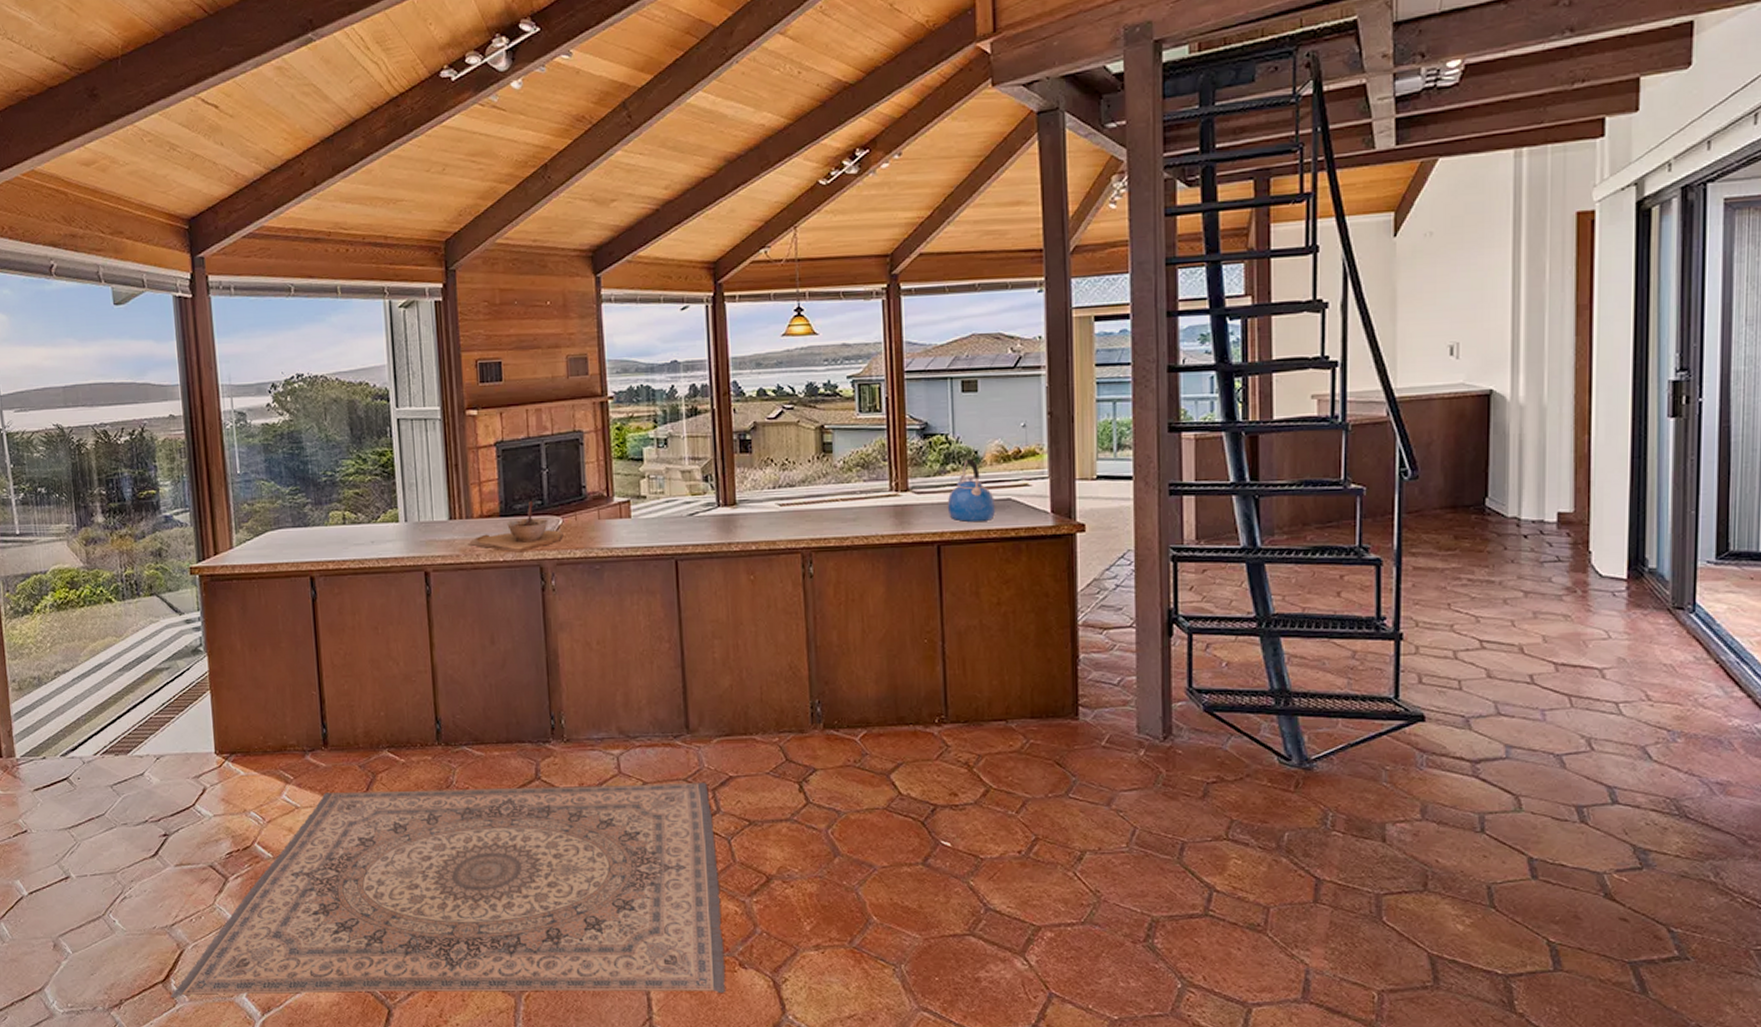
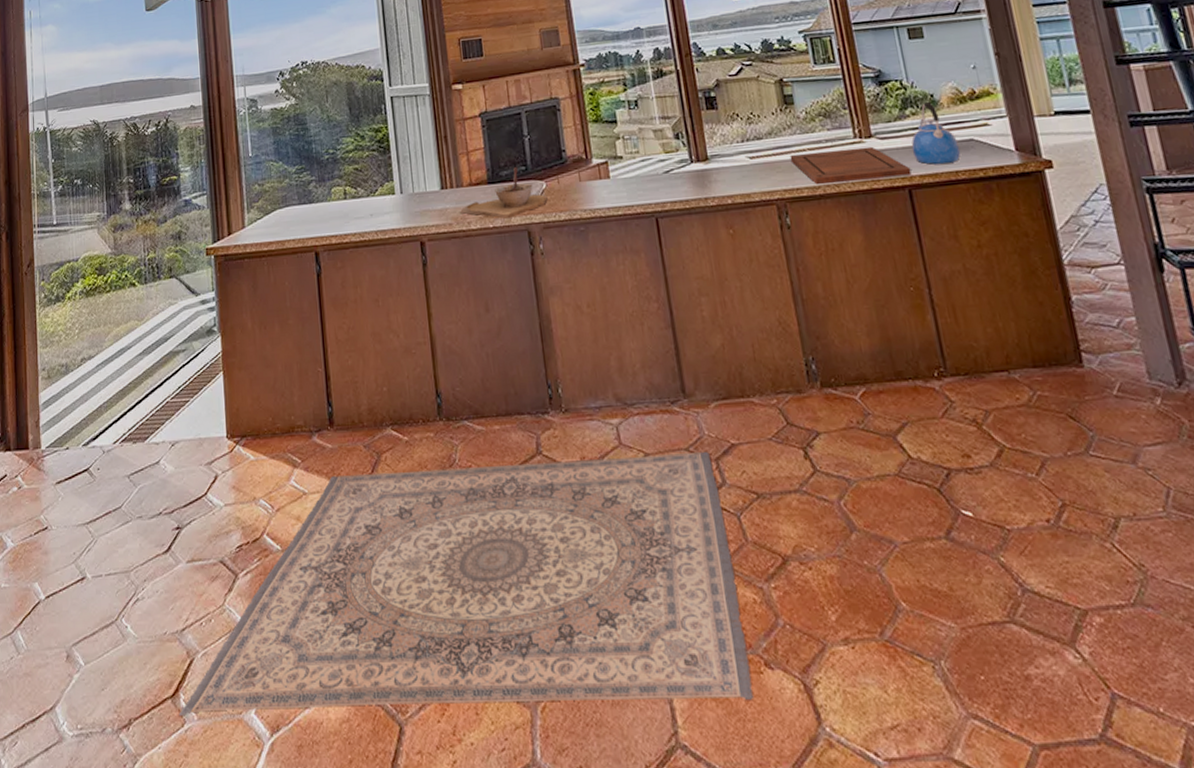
cutting board: none [821,500,943,536] -> present [790,146,912,185]

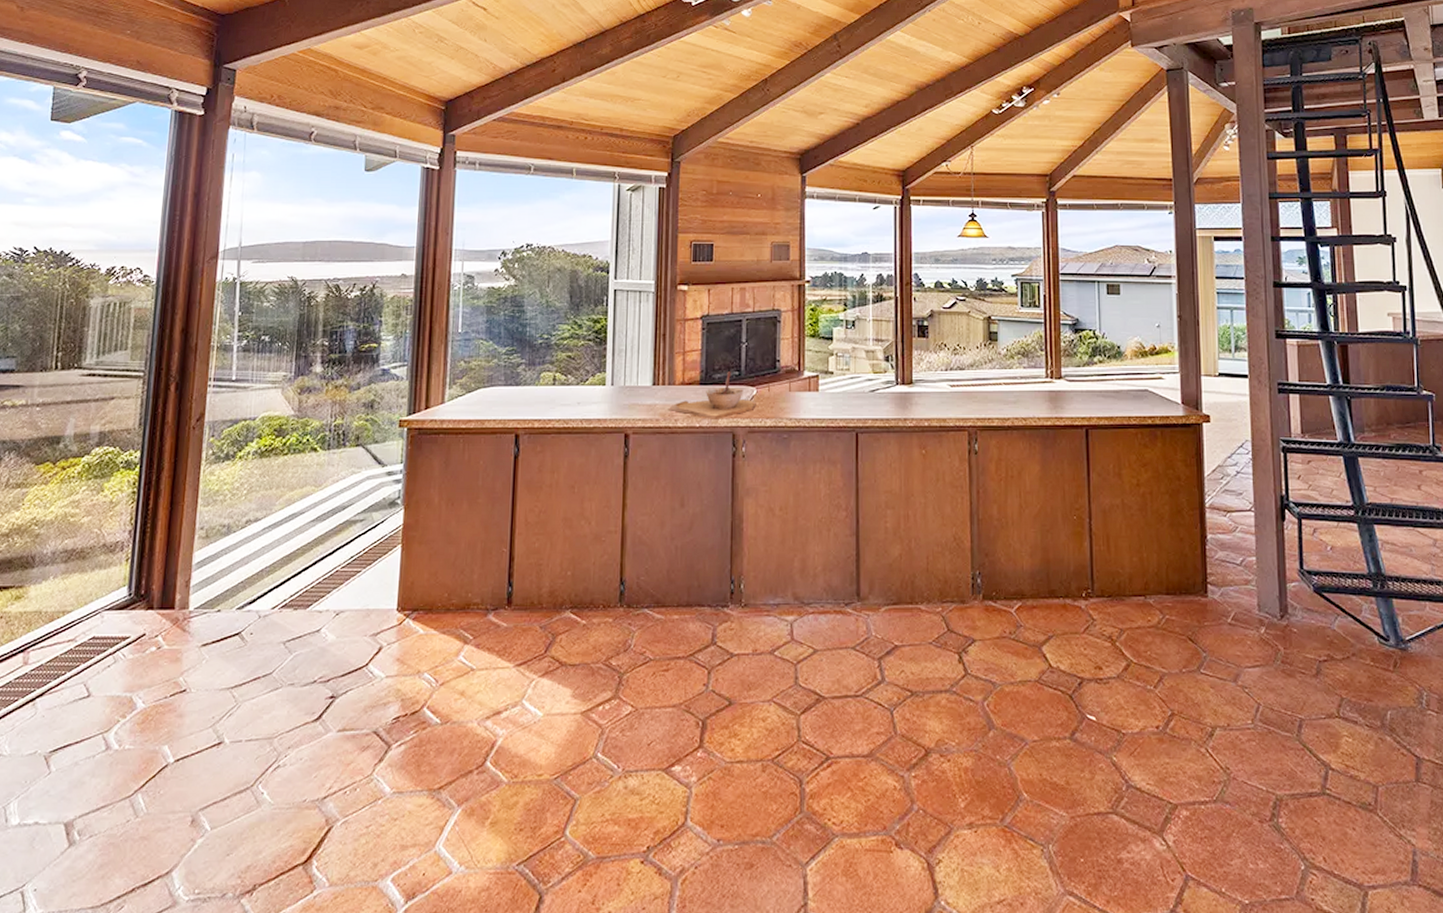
area rug: present [179,452,755,717] -> none [309,651,882,883]
cutting board: present [790,146,912,185] -> none [986,386,1091,417]
kettle: present [911,102,961,165] -> none [1094,353,1136,409]

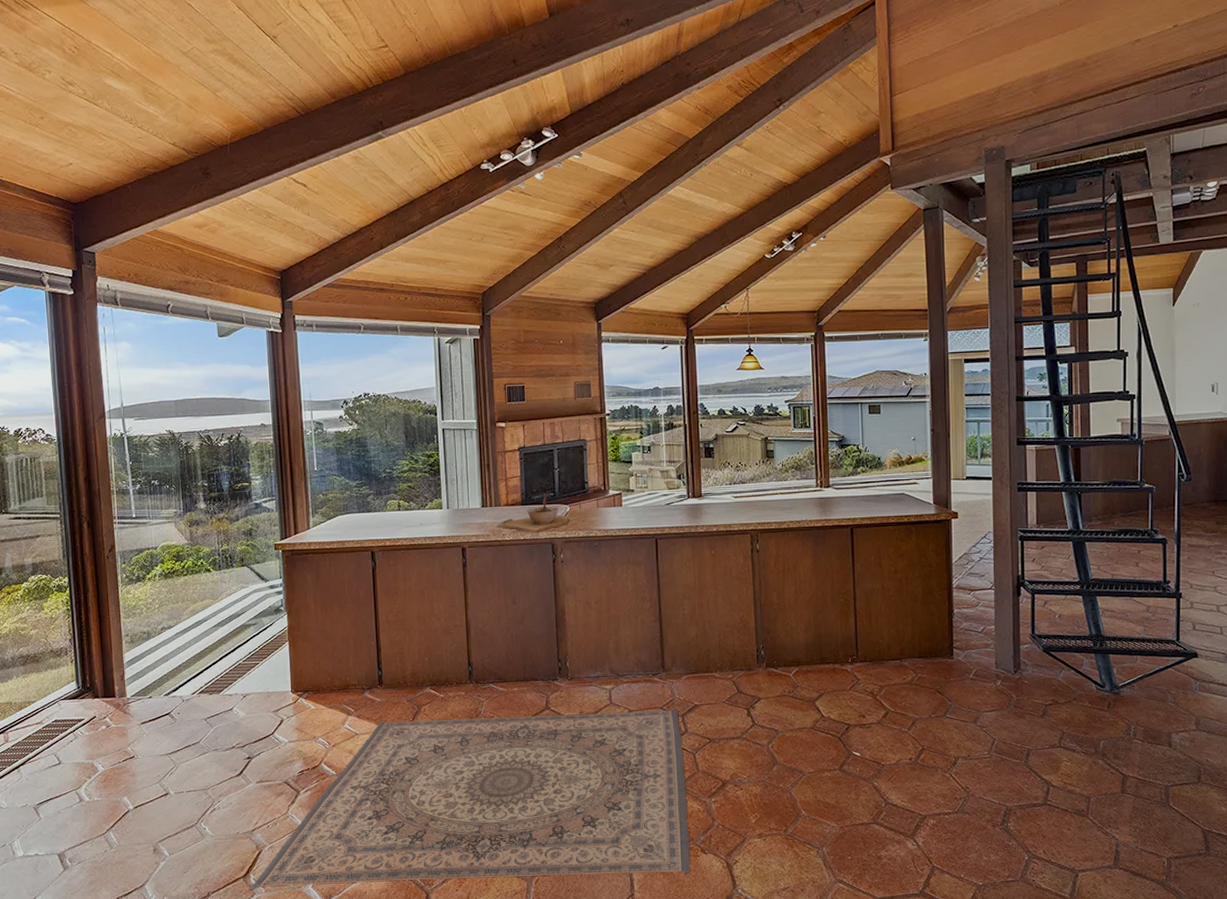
area rug: none [309,651,882,883] -> present [249,710,691,890]

